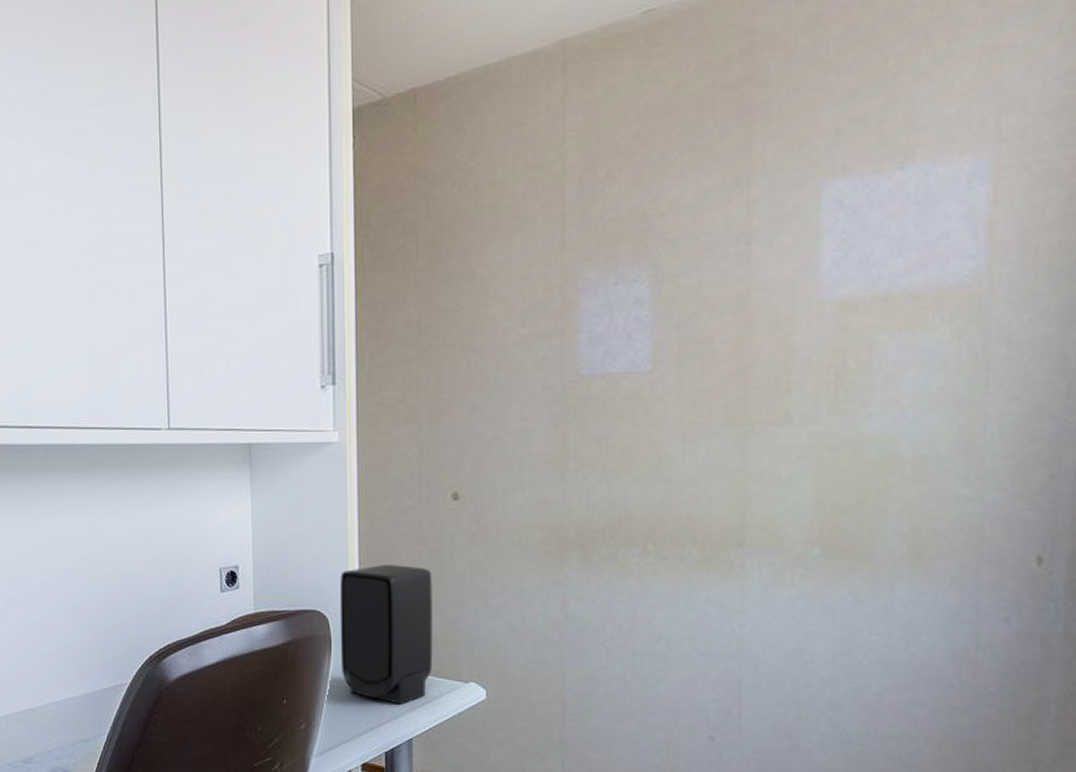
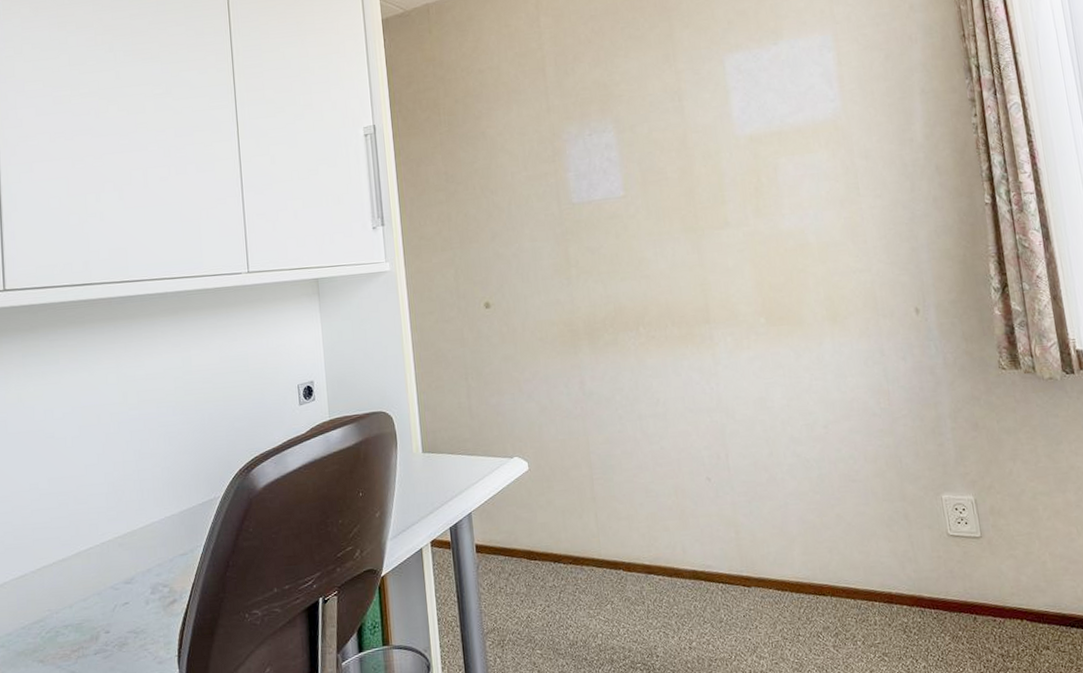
speaker: present [339,565,433,705] -> none [400,365,483,484]

